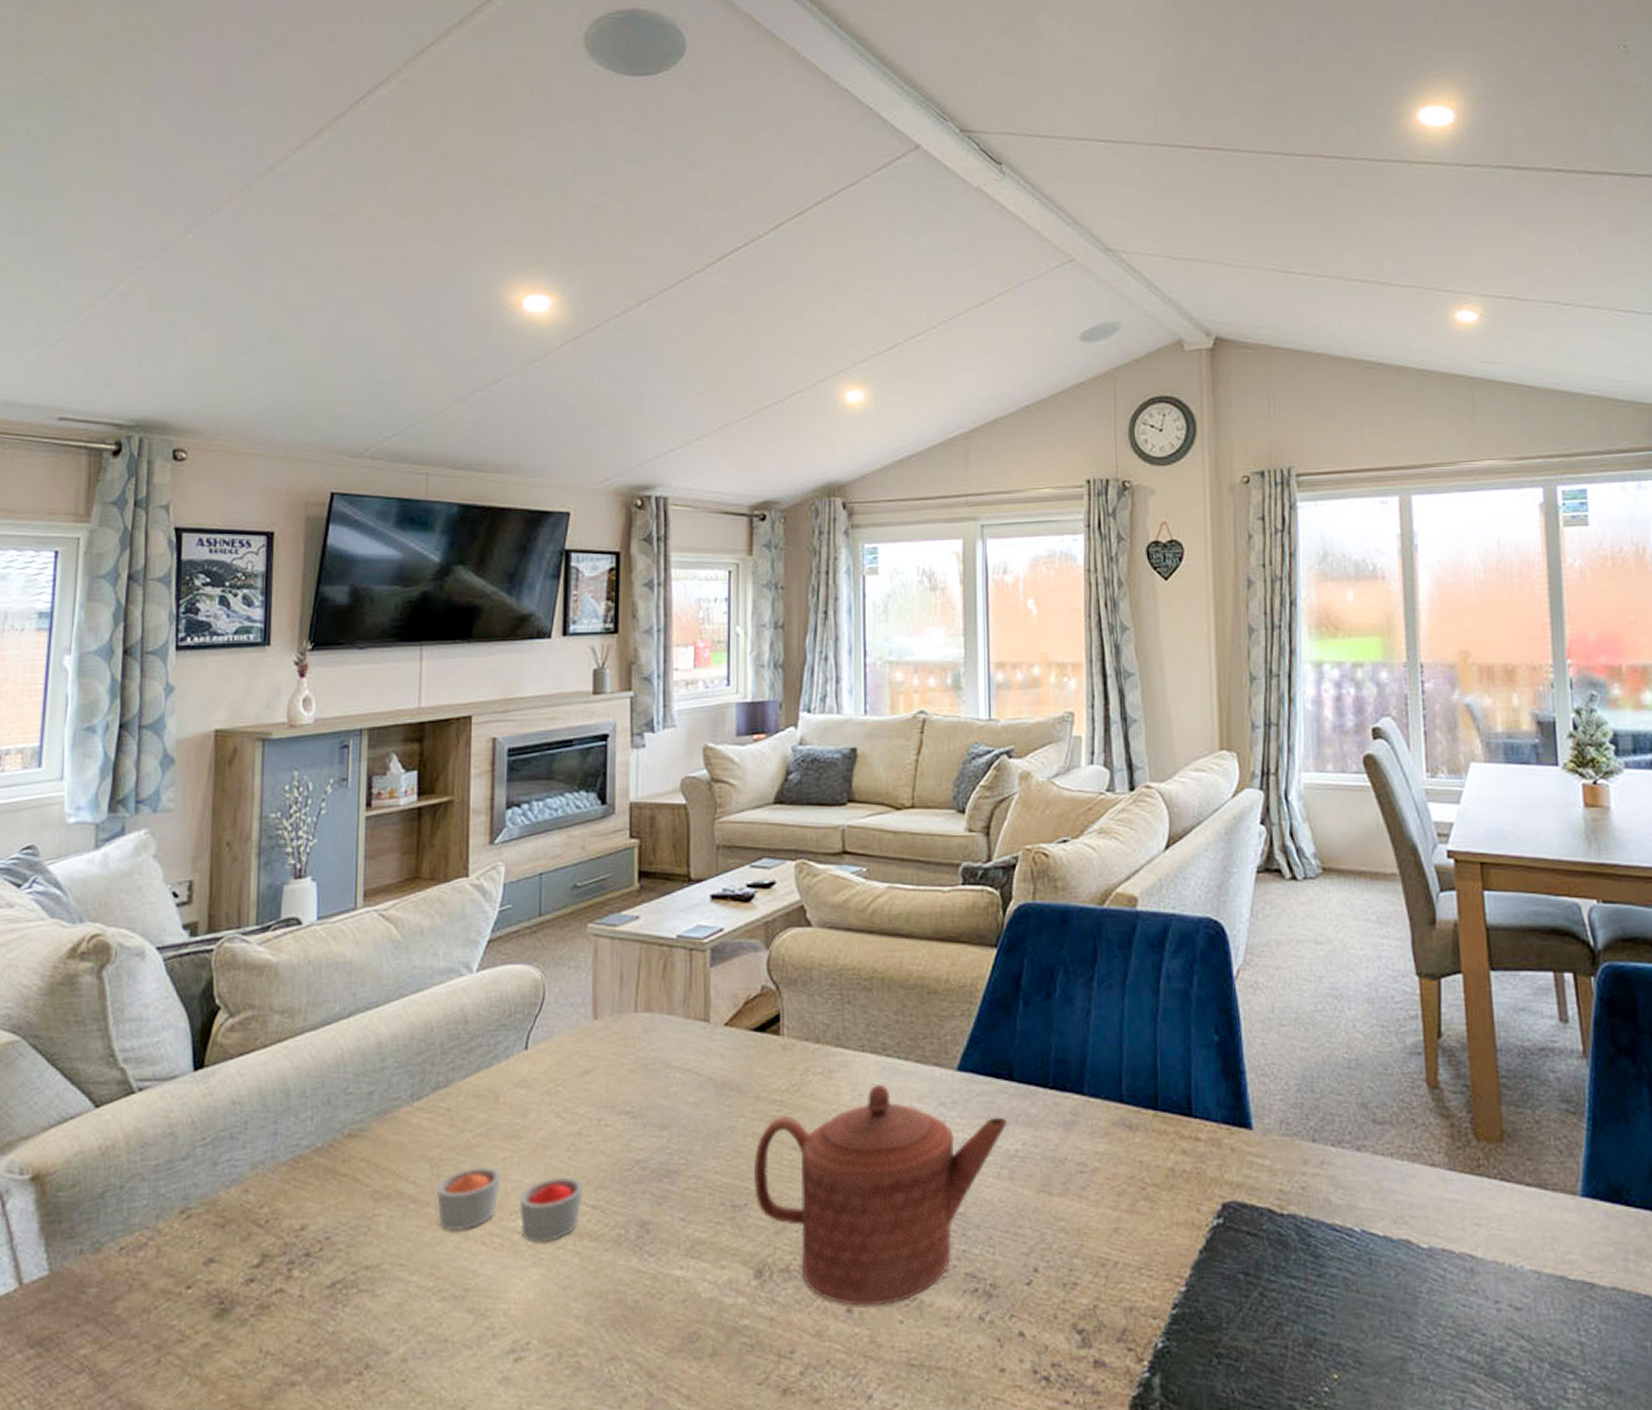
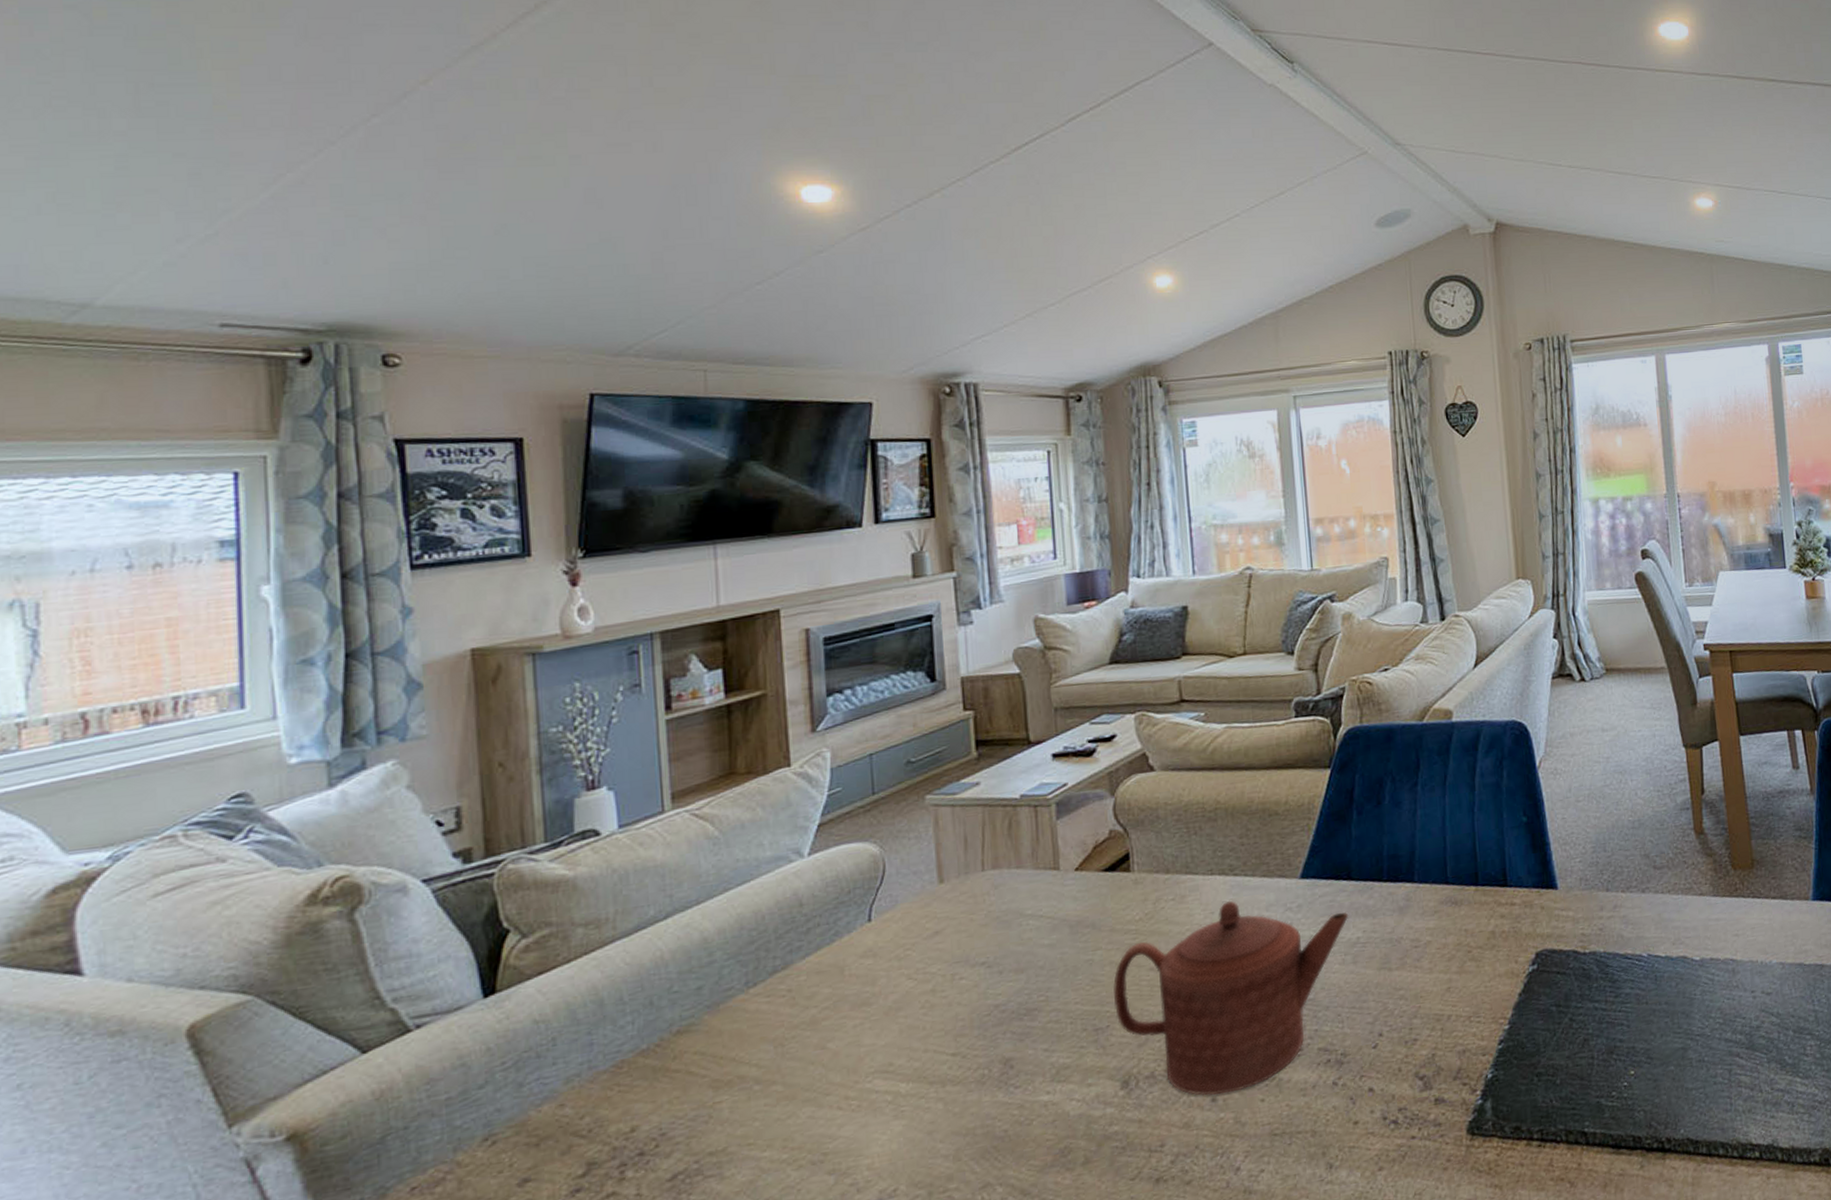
candle: present [436,1166,584,1242] -> none [782,1031,942,1104]

